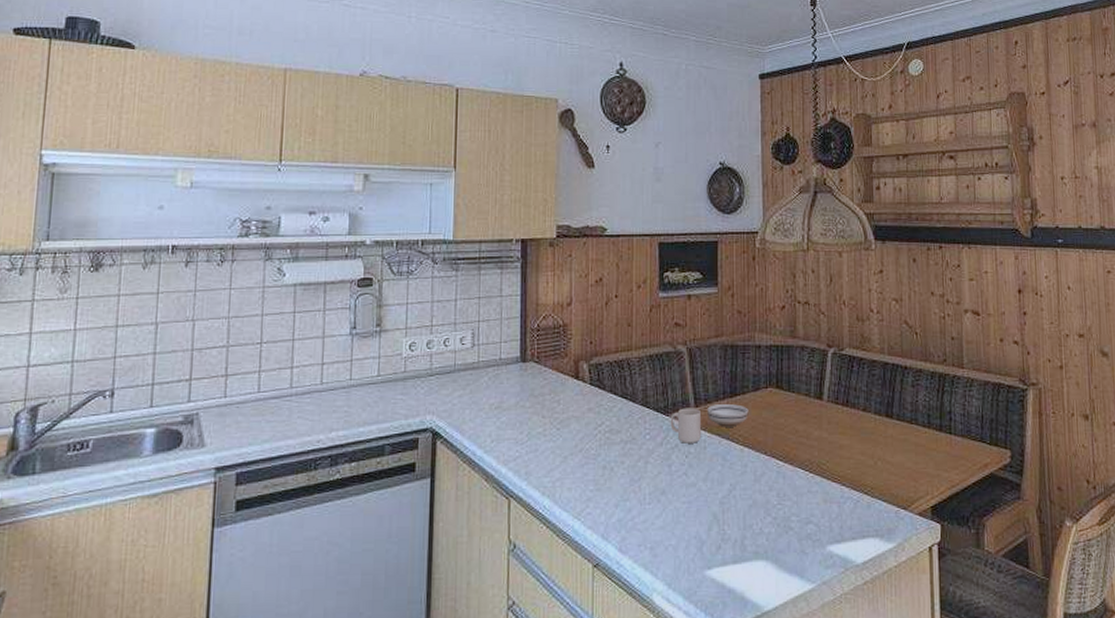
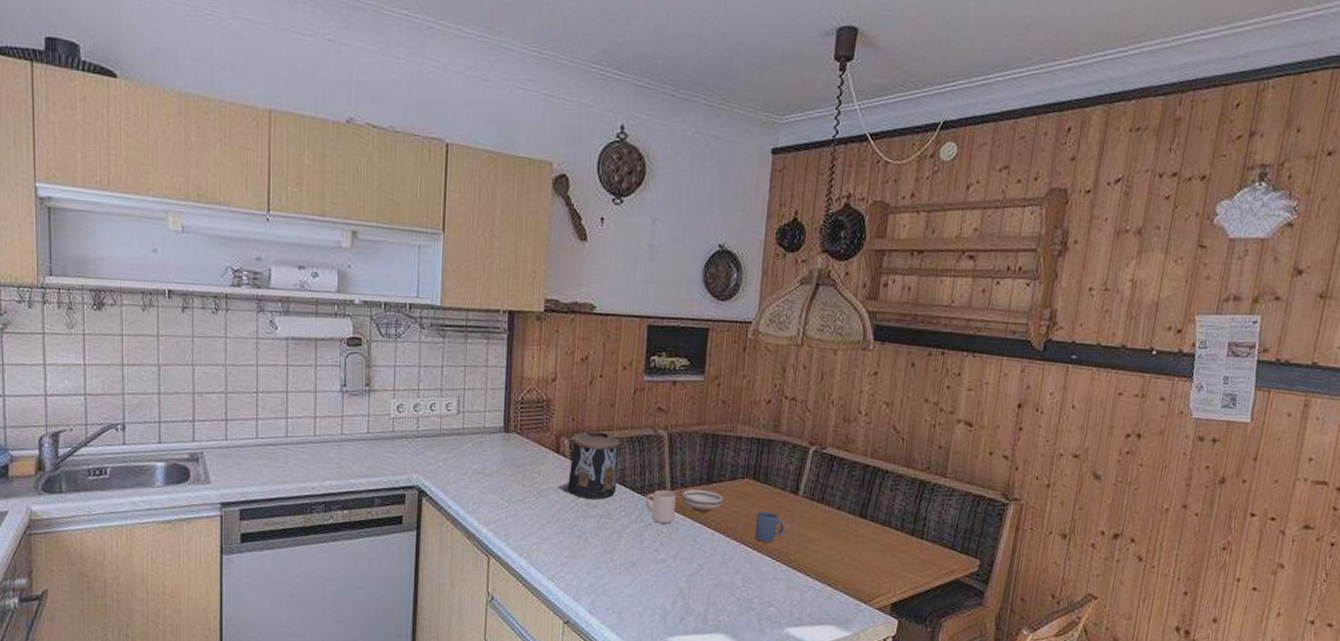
canister: none [579,353,640,425] -> present [558,431,620,500]
mug: none [783,420,813,453] -> present [755,511,785,542]

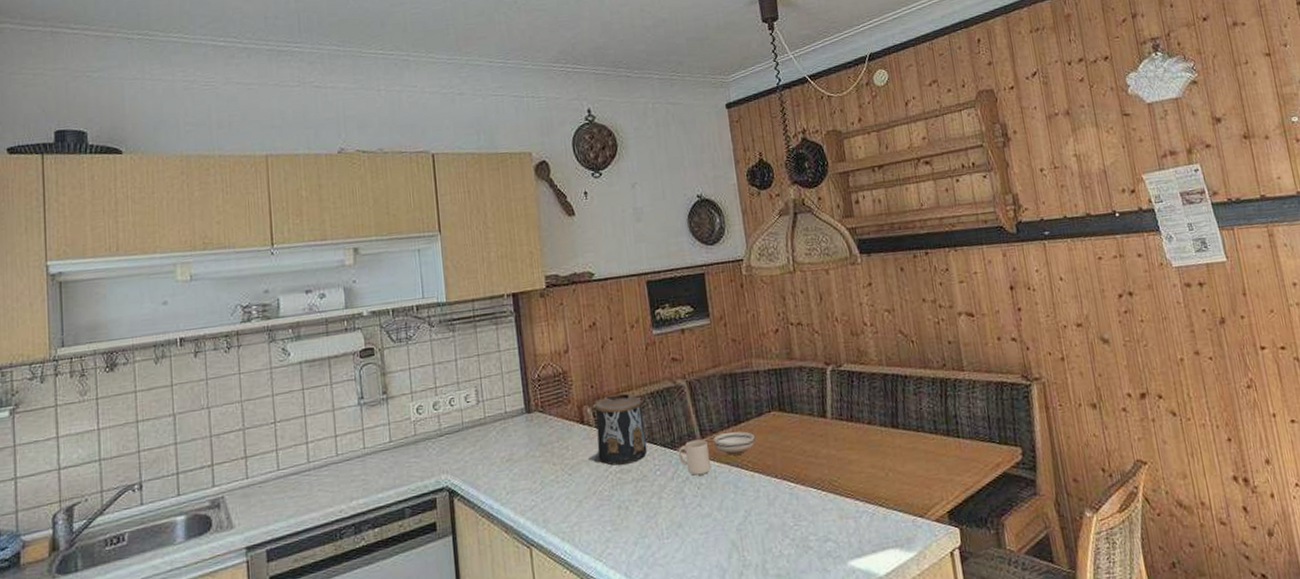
mug: present [755,511,785,542] -> none [790,440,822,474]

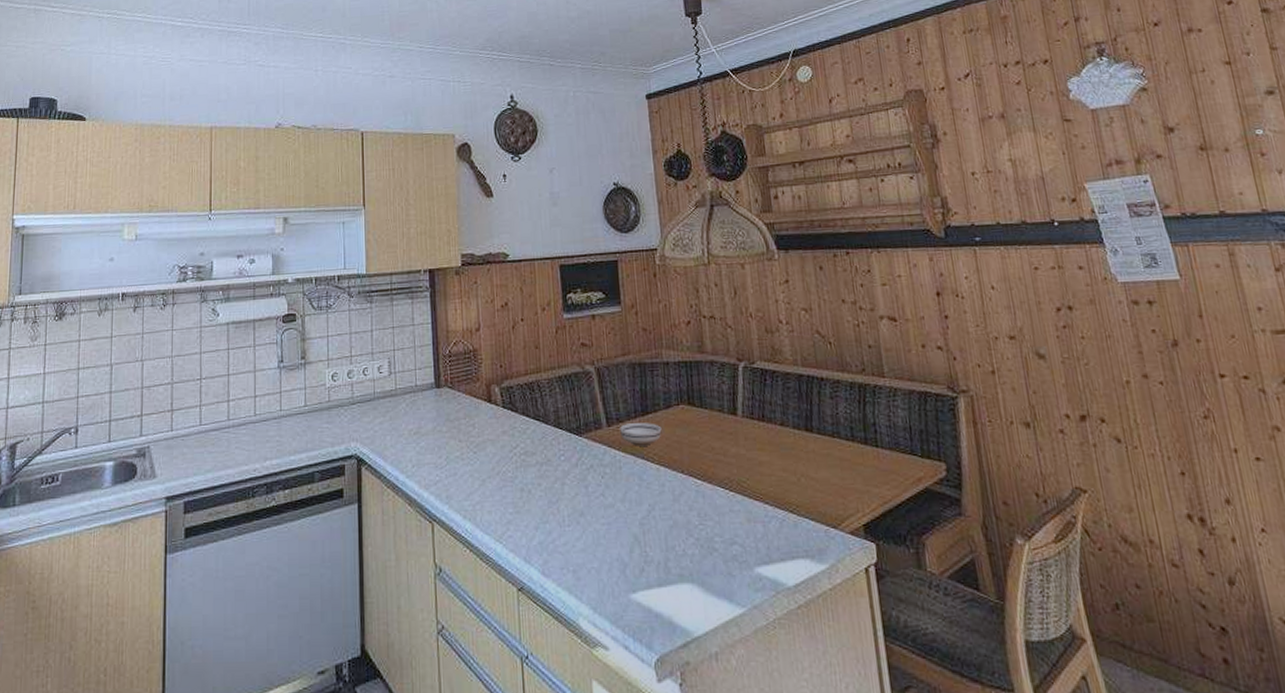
canister: present [589,393,648,466] -> none [494,375,553,447]
cup: present [678,439,712,476] -> none [583,427,616,464]

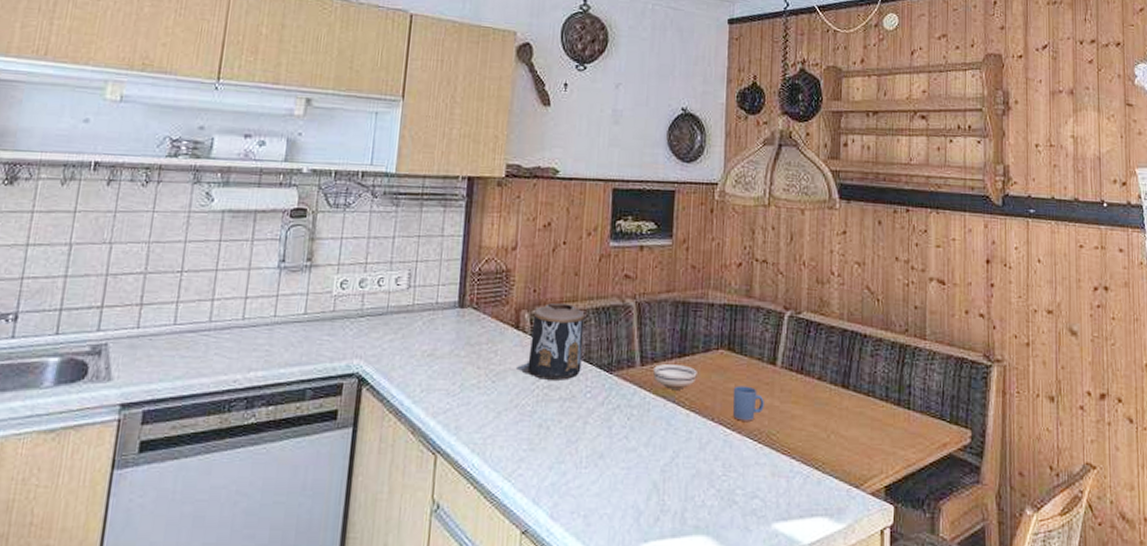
canister: none [494,375,553,447] -> present [517,303,585,380]
mug: none [698,437,731,471] -> present [732,386,764,421]

